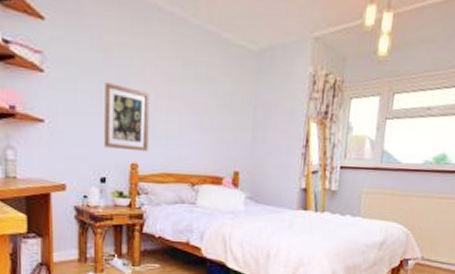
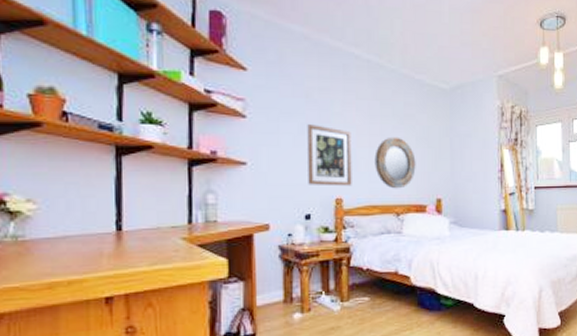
home mirror: none [172,101,216,158] -> present [374,136,416,189]

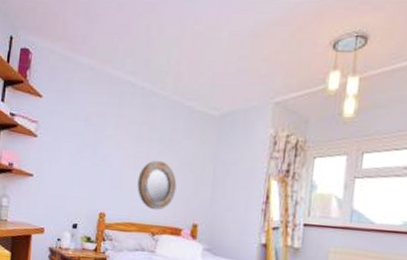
wall art: present [307,124,352,186] -> none [78,145,120,203]

